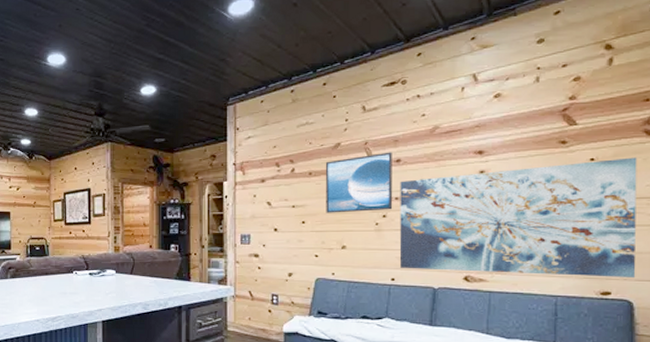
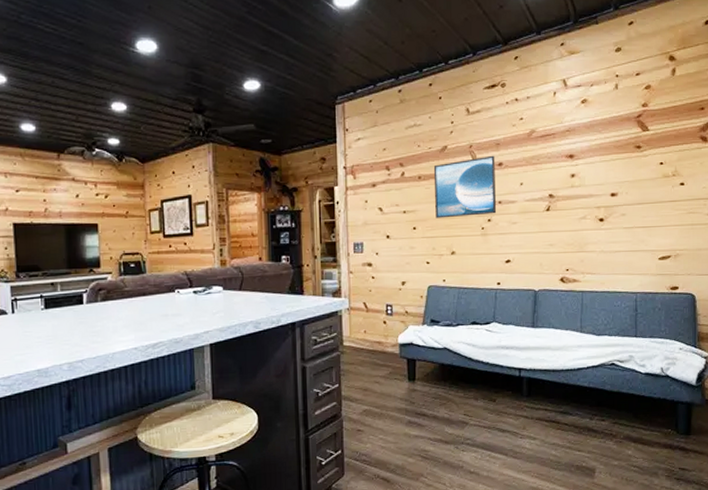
wall art: present [399,157,638,277] -> none [503,161,697,273]

